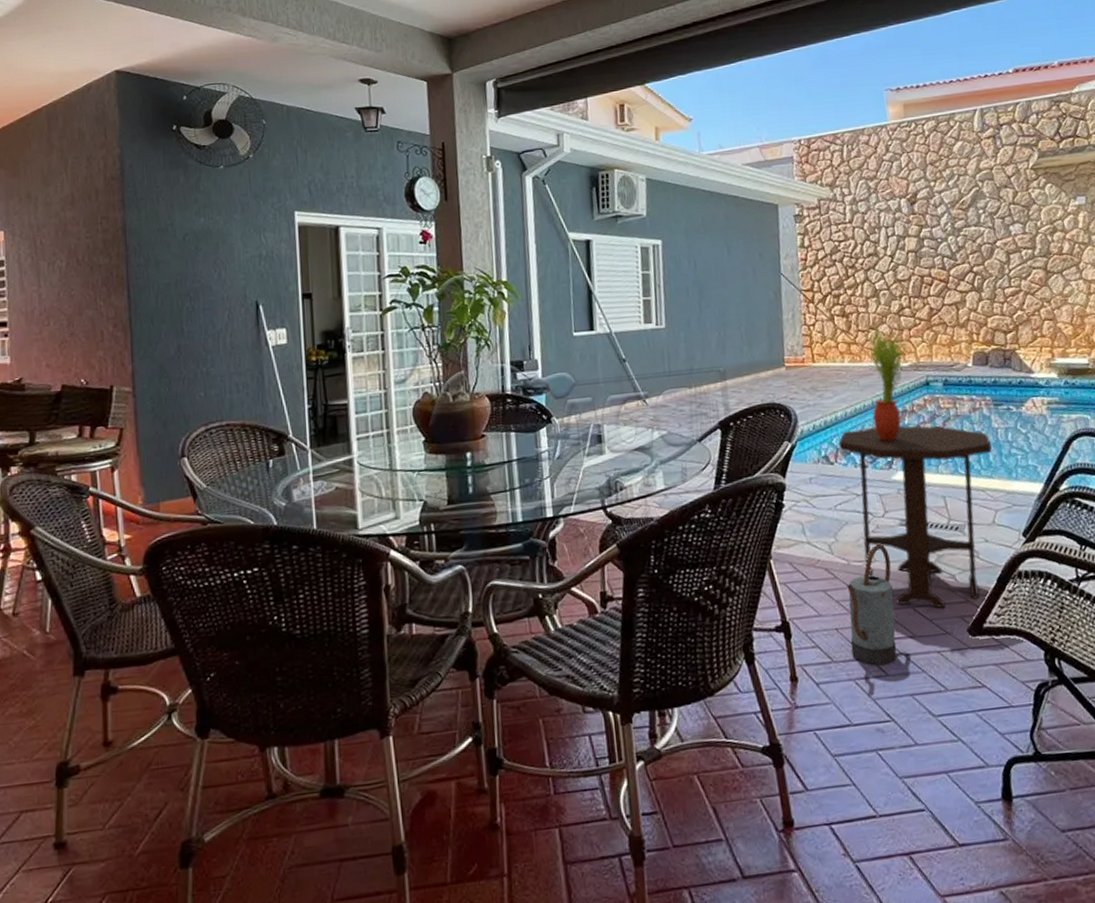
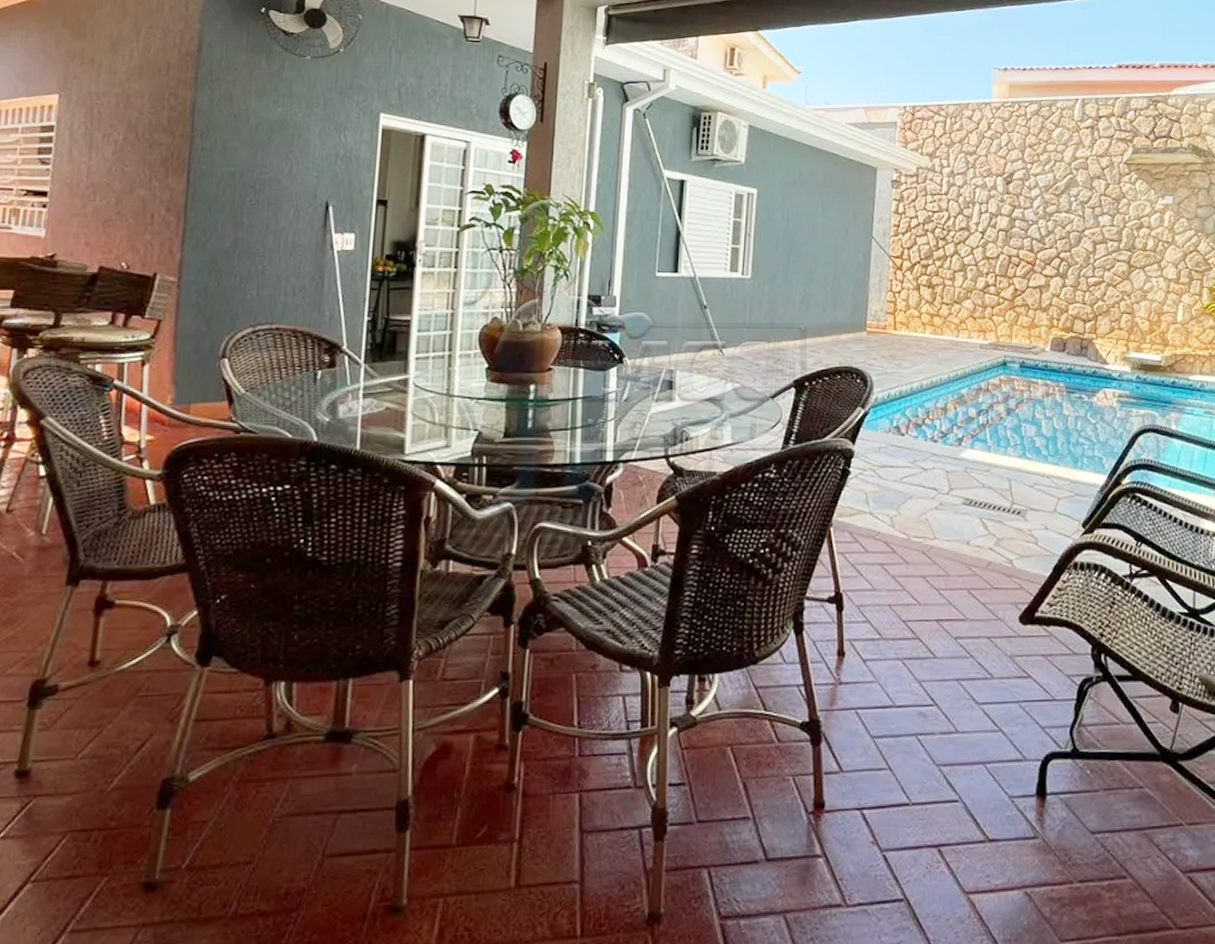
side table: present [838,425,992,609] -> none [911,403,1061,594]
watering can: present [847,544,897,666] -> none [902,522,950,647]
potted plant: present [867,327,907,442] -> none [947,302,989,418]

